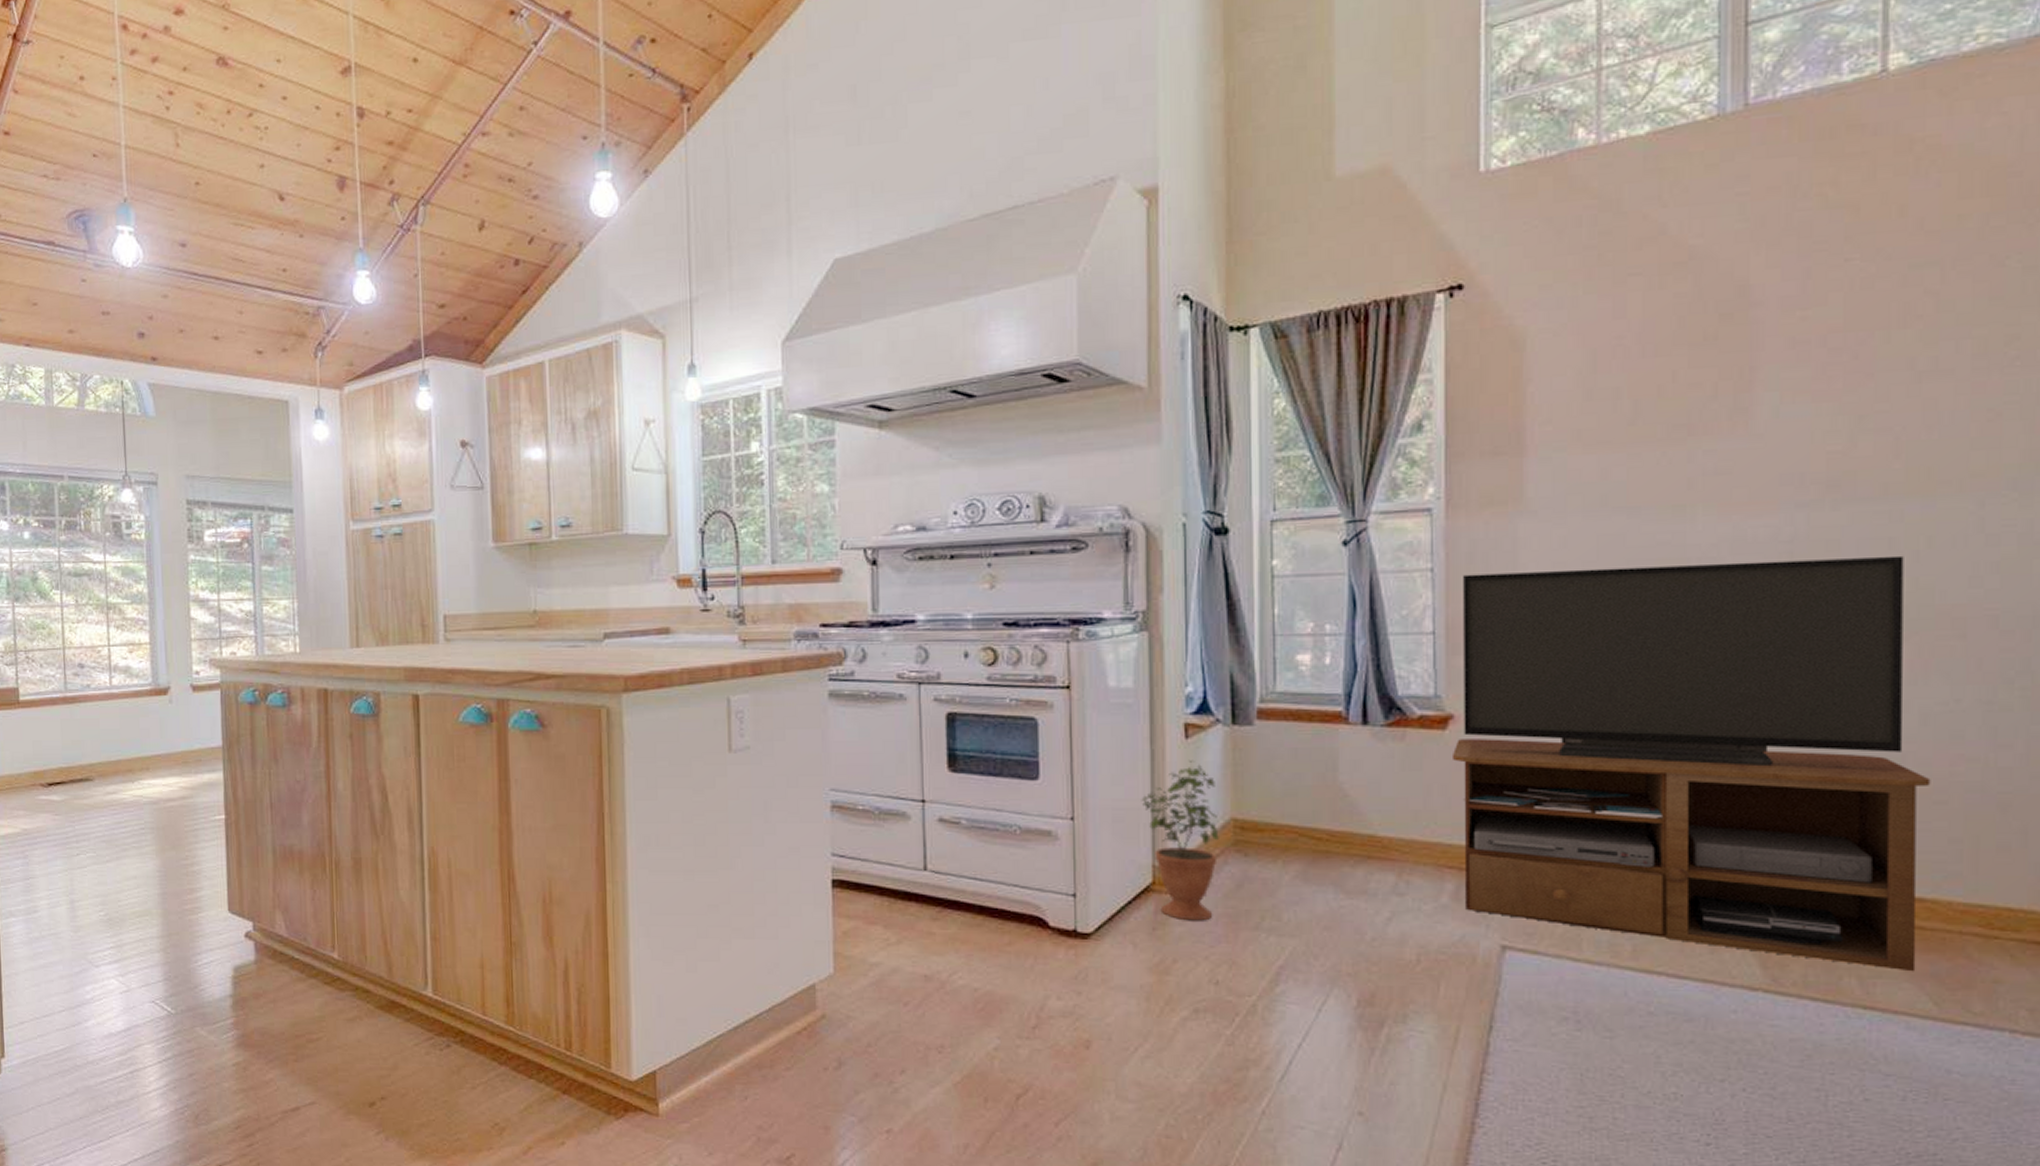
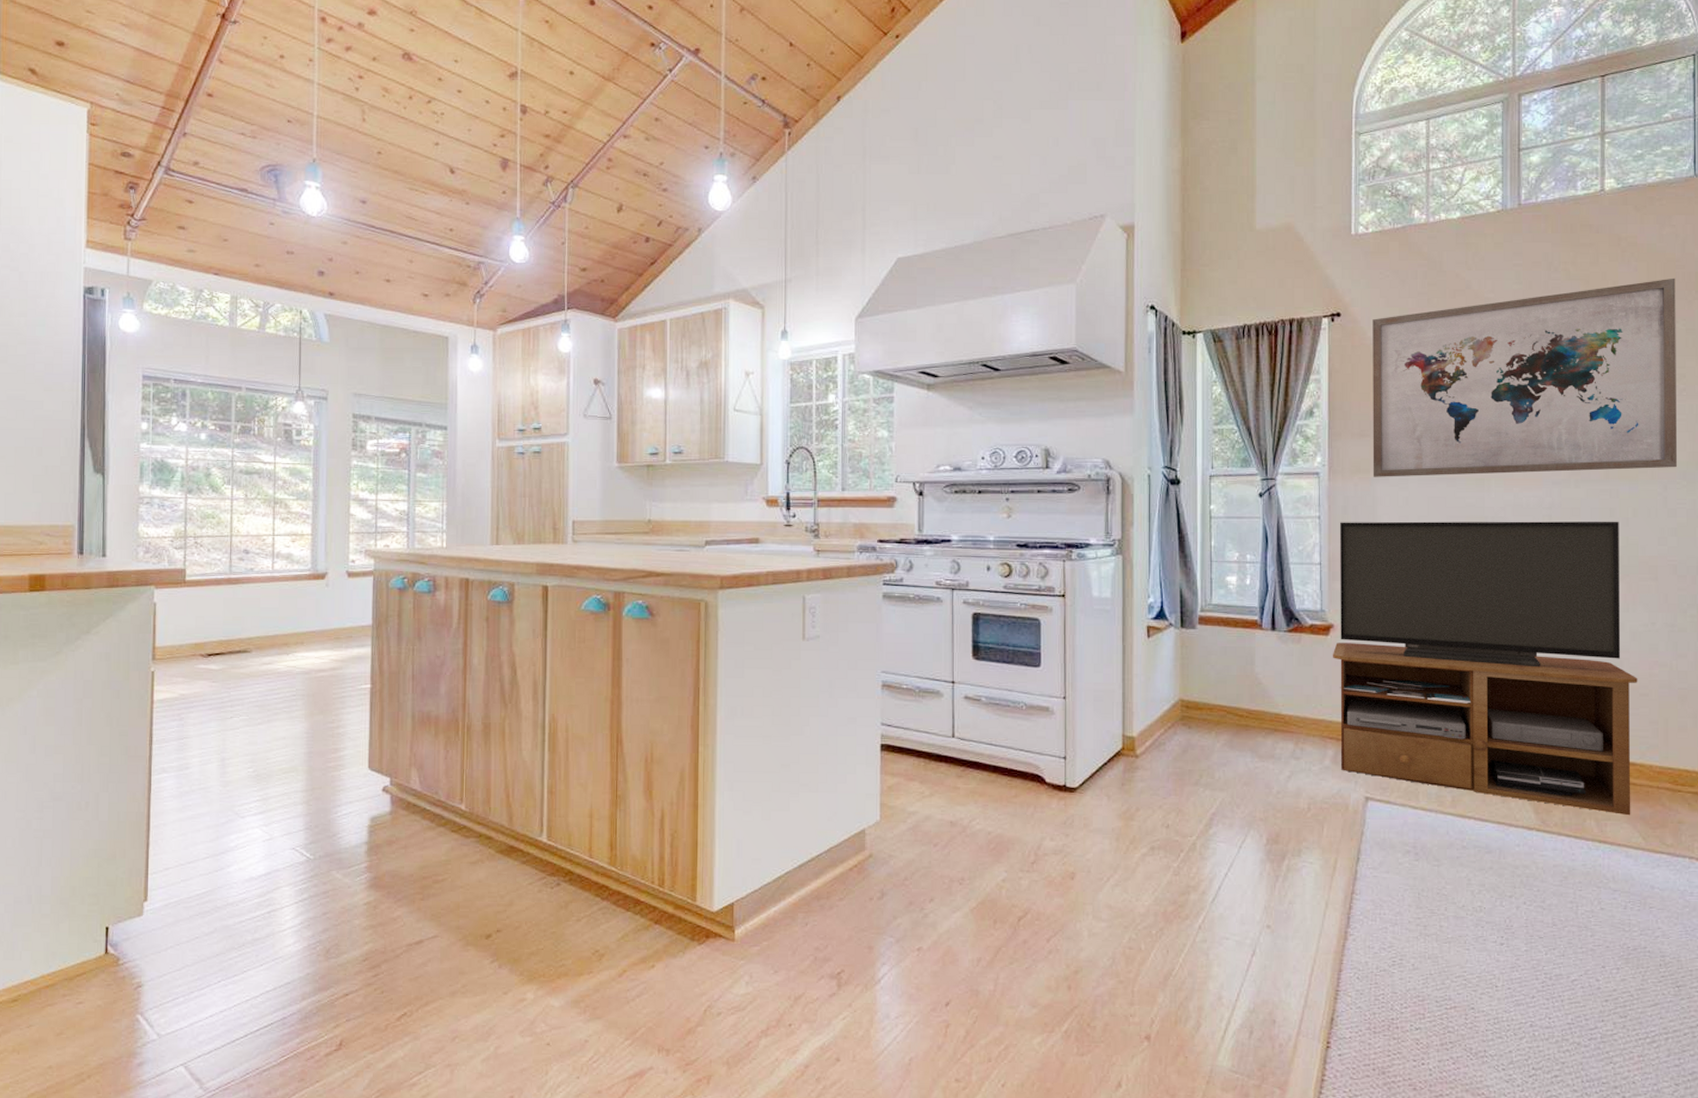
potted plant: present [1141,759,1219,921] -> none [1115,654,1171,778]
wall art: none [1512,191,2007,511] -> present [1372,278,1678,477]

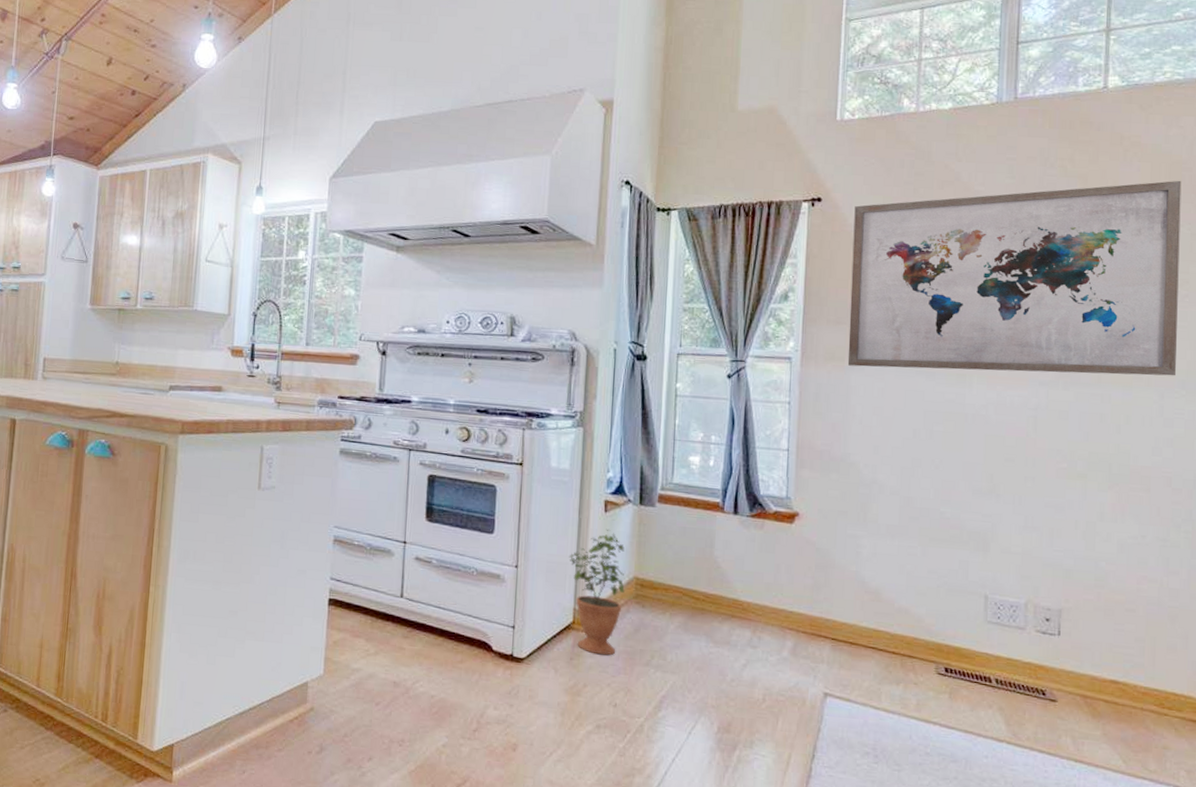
potted plant: none [1115,654,1171,778] -> present [569,528,625,656]
tv stand: present [1332,521,1638,816] -> none [796,409,1124,736]

